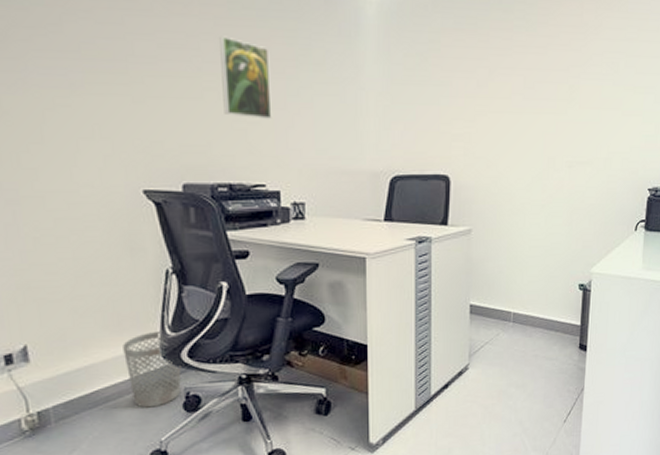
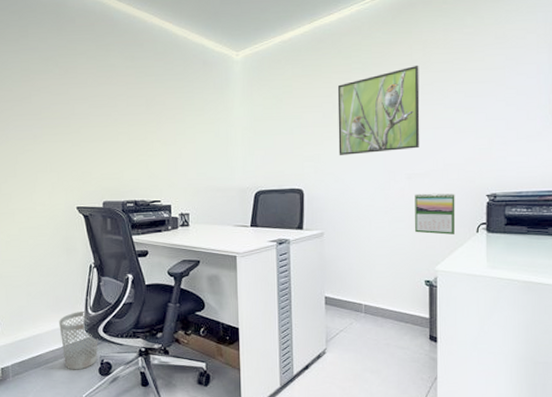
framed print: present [220,36,272,120] -> none [130,96,166,153]
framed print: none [493,29,590,135] -> present [337,65,420,155]
calendar: none [572,185,617,233] -> present [415,193,456,235]

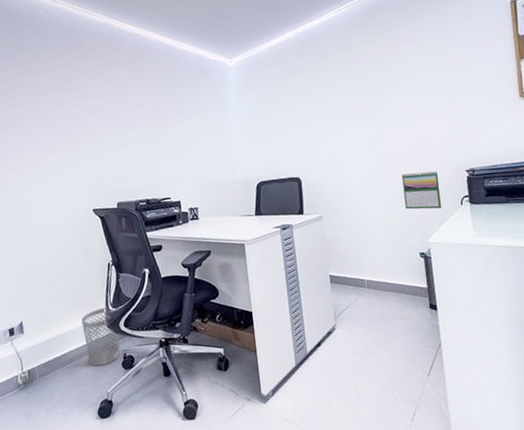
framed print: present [337,65,420,155] -> none [322,59,401,144]

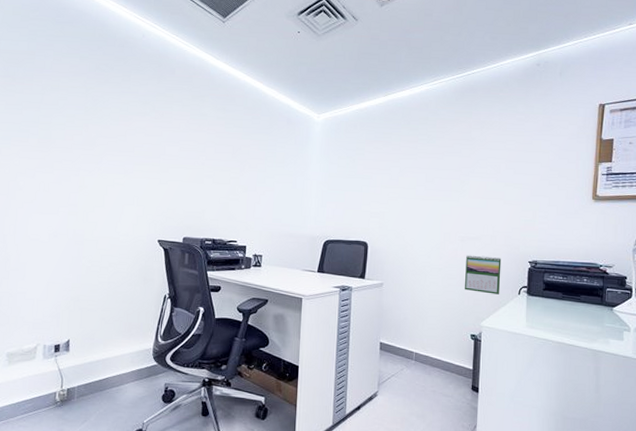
wastebasket: present [81,307,121,366] -> none [128,338,165,396]

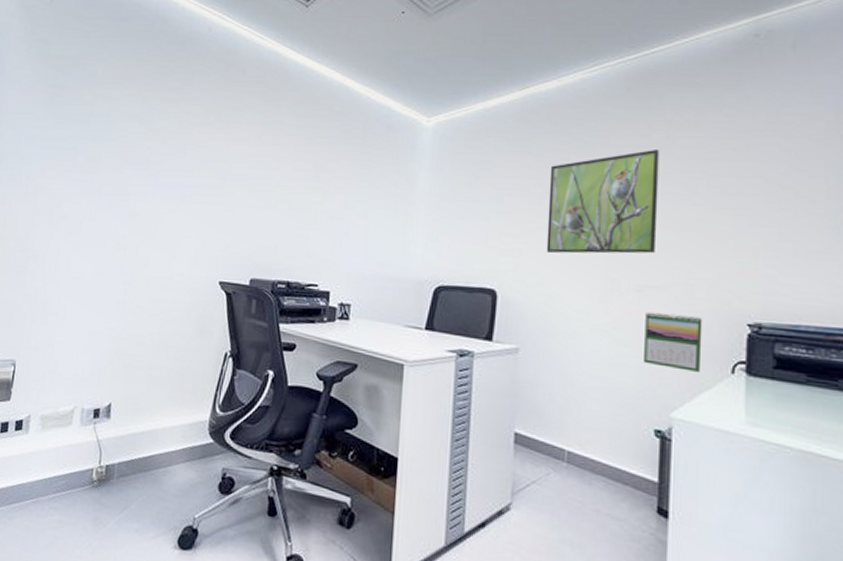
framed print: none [401,141,477,215] -> present [546,148,660,254]

